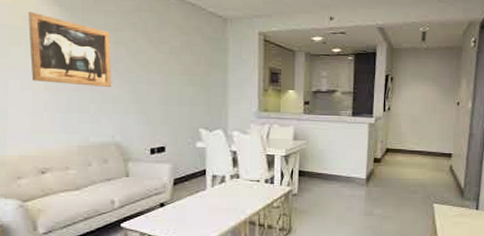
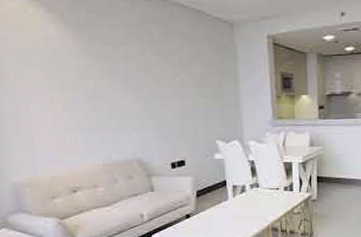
wall art: present [27,11,112,87] -> none [35,32,127,105]

